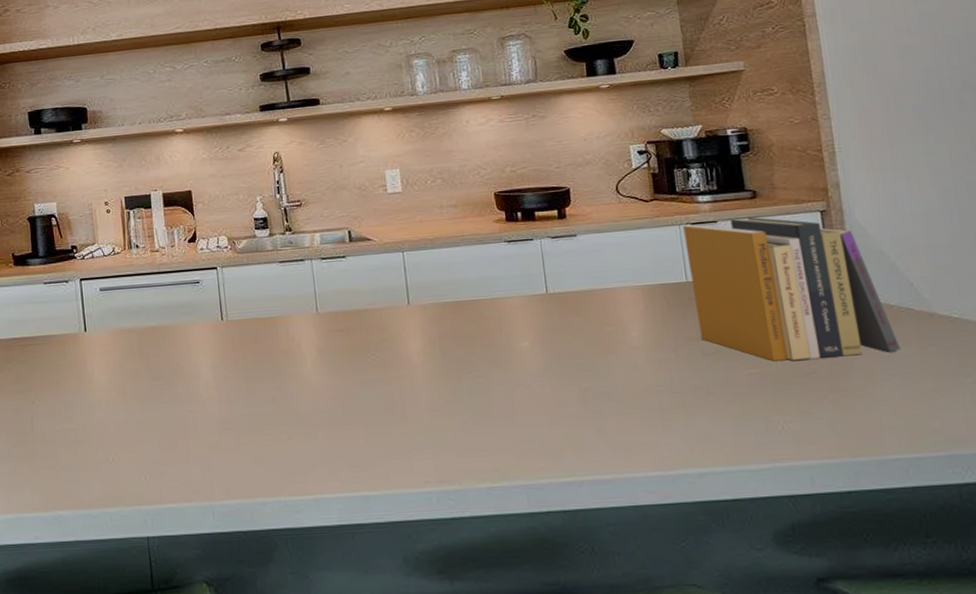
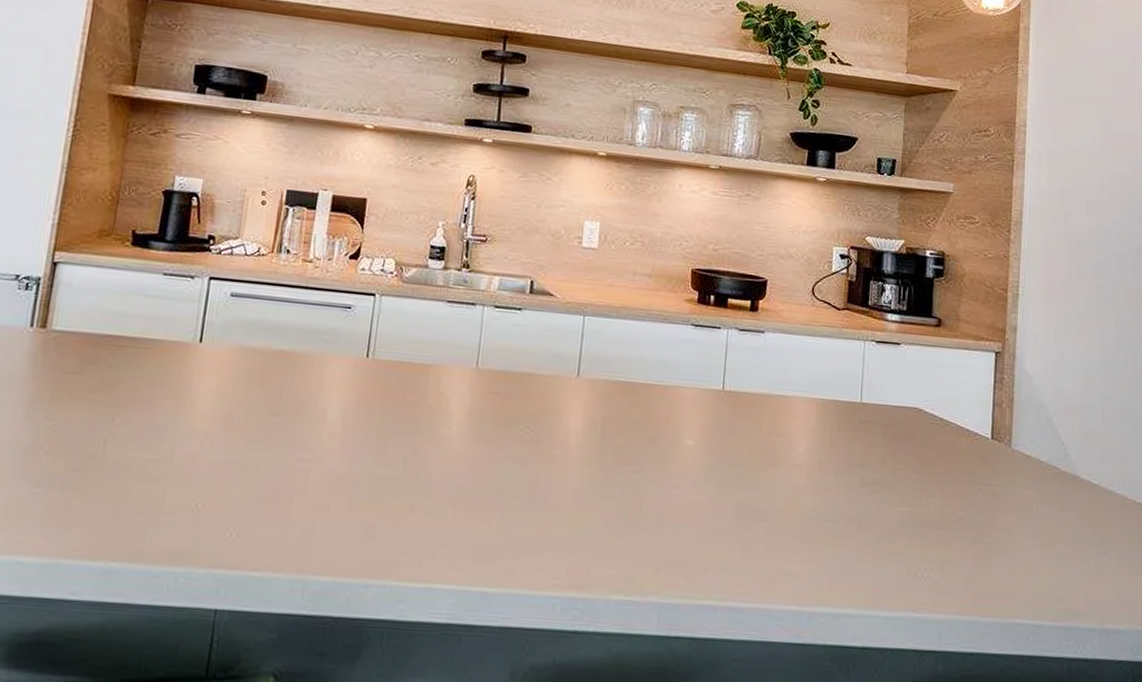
books: present [683,217,901,362] -> none [863,341,1042,511]

